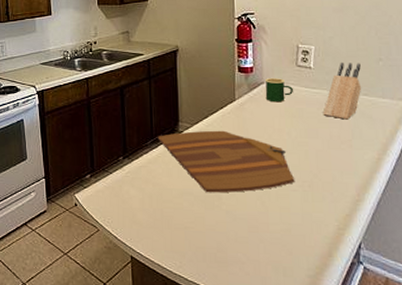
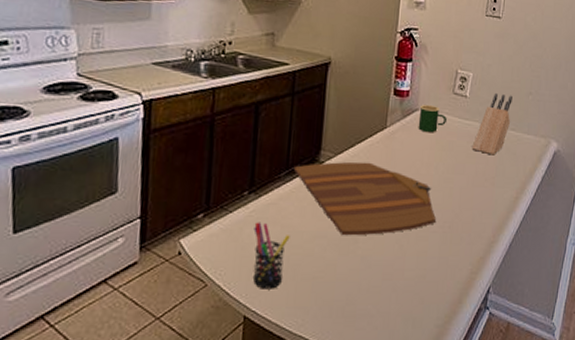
pen holder: none [130,181,161,236] -> present [253,222,290,289]

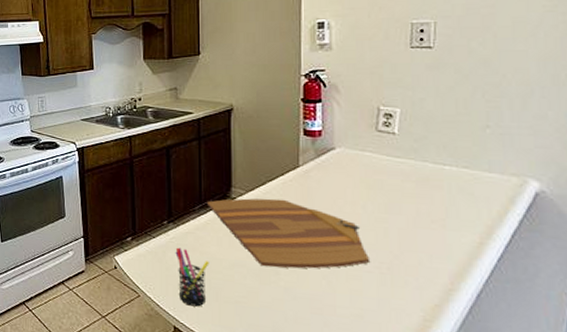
mug: present [418,105,447,133] -> none [335,144,371,172]
knife block: present [471,92,513,156] -> none [408,127,462,196]

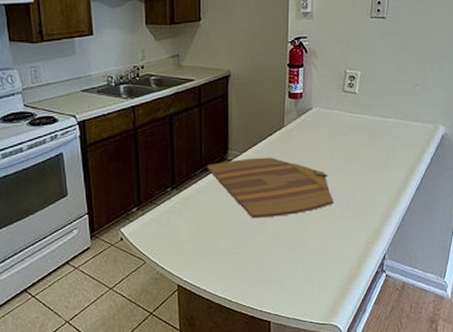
pen holder: present [175,247,209,307] -> none [178,211,209,264]

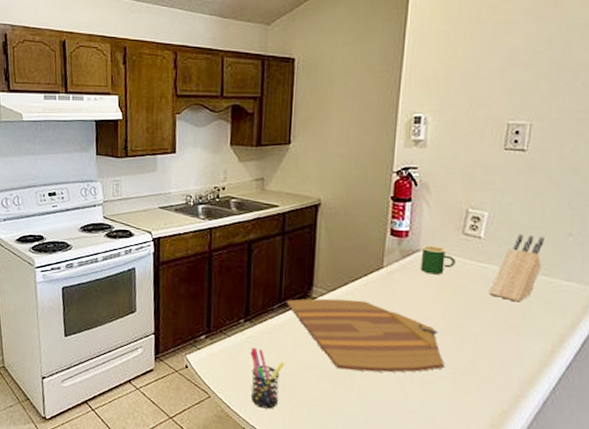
pen holder: none [178,211,209,264] -> present [250,347,285,409]
mug: none [312,104,338,128] -> present [420,245,455,275]
knife block: none [363,87,400,143] -> present [489,233,544,303]

